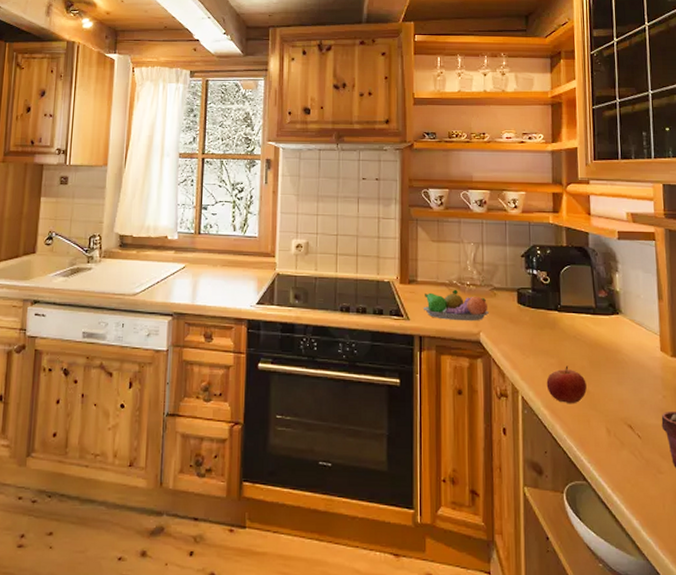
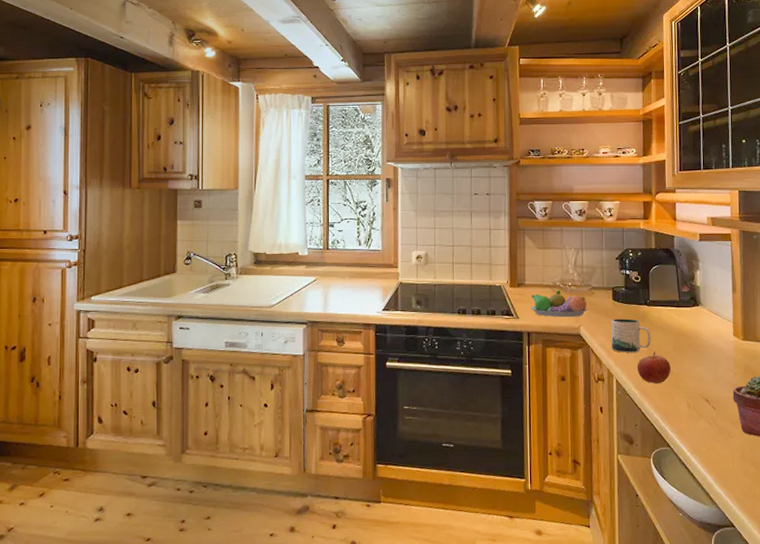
mug: none [516,325,563,365] -> present [611,319,651,353]

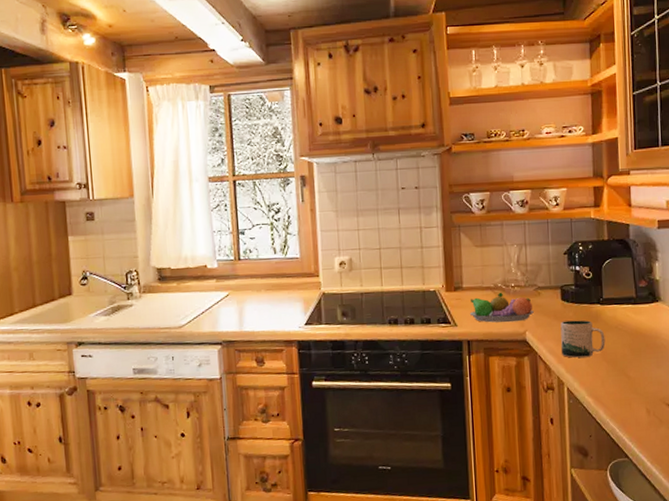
apple: present [637,352,671,384] -> none [590,355,628,391]

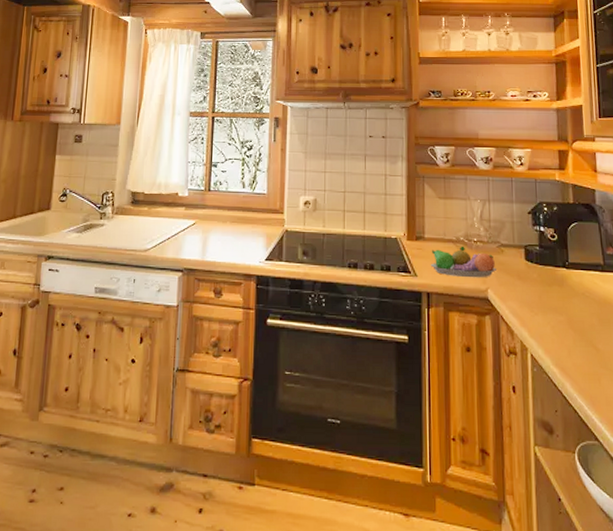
mug: present [560,320,606,358] -> none [524,282,572,323]

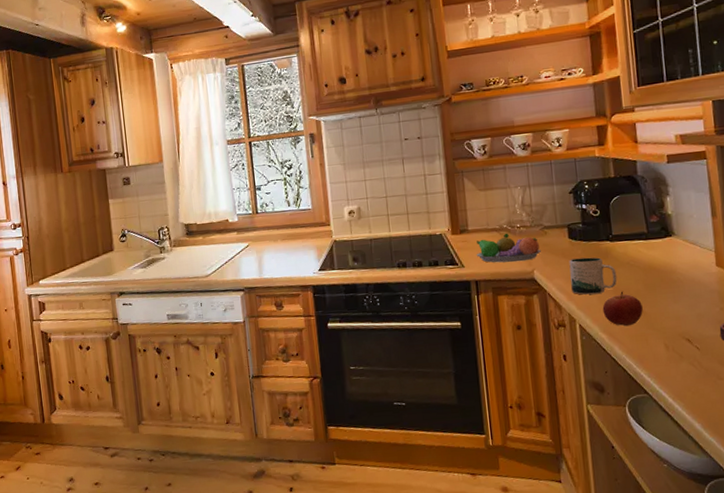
mug: none [524,282,572,323] -> present [569,257,617,295]
apple: none [555,323,597,363] -> present [602,291,643,327]

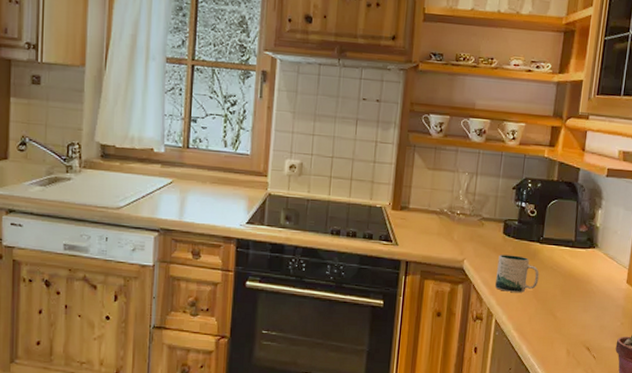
fruit bowl: present [476,233,541,263] -> none [412,217,475,249]
apple: present [602,291,643,327] -> none [519,293,556,328]

